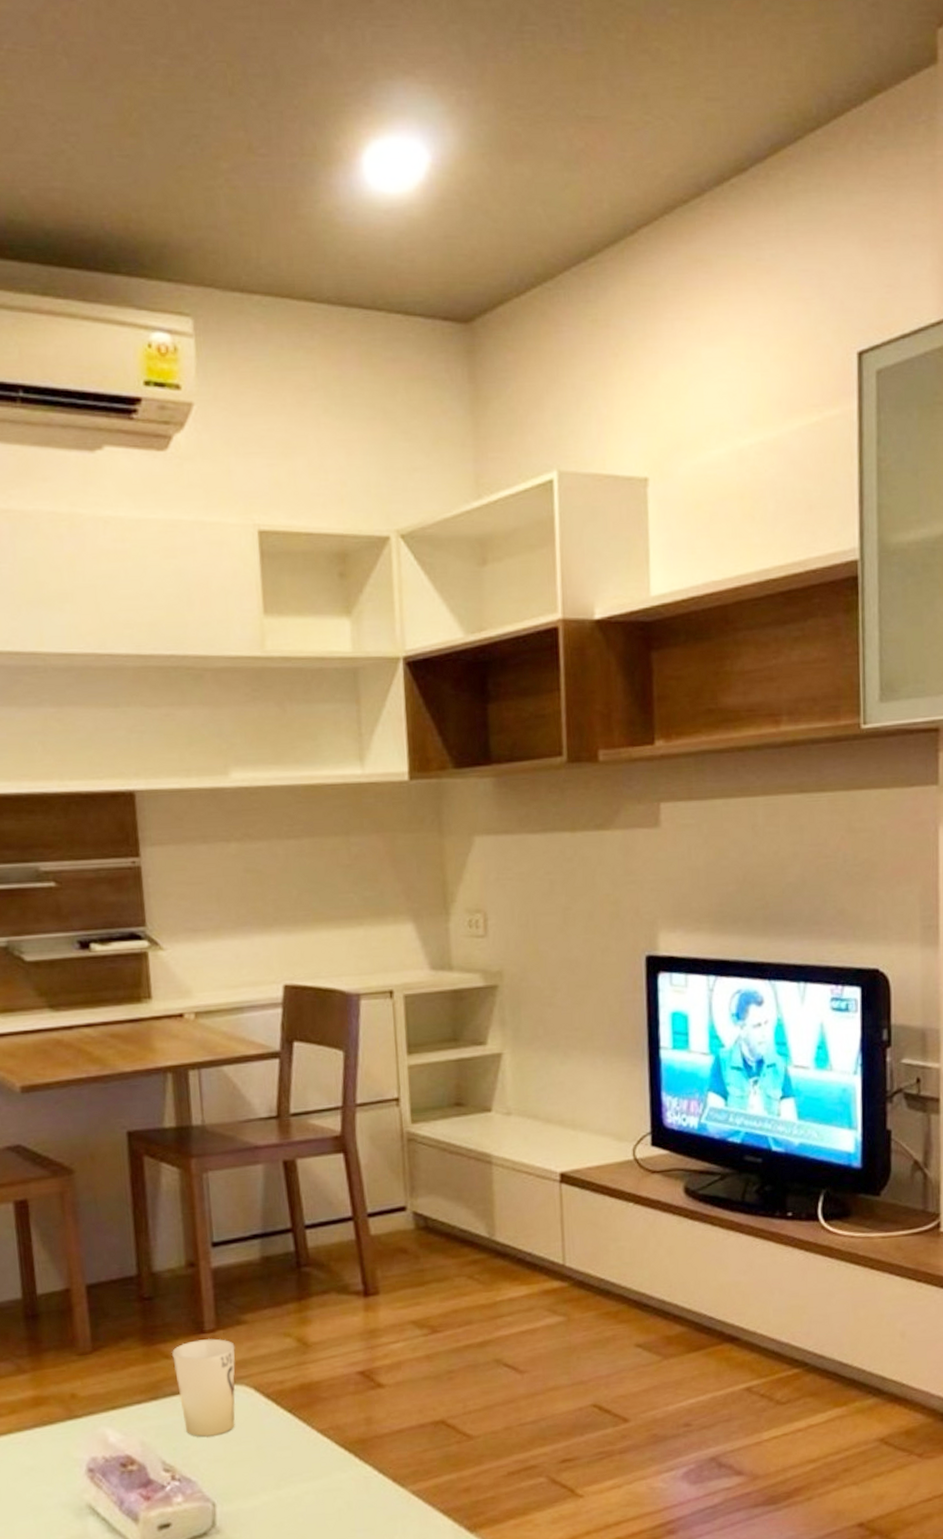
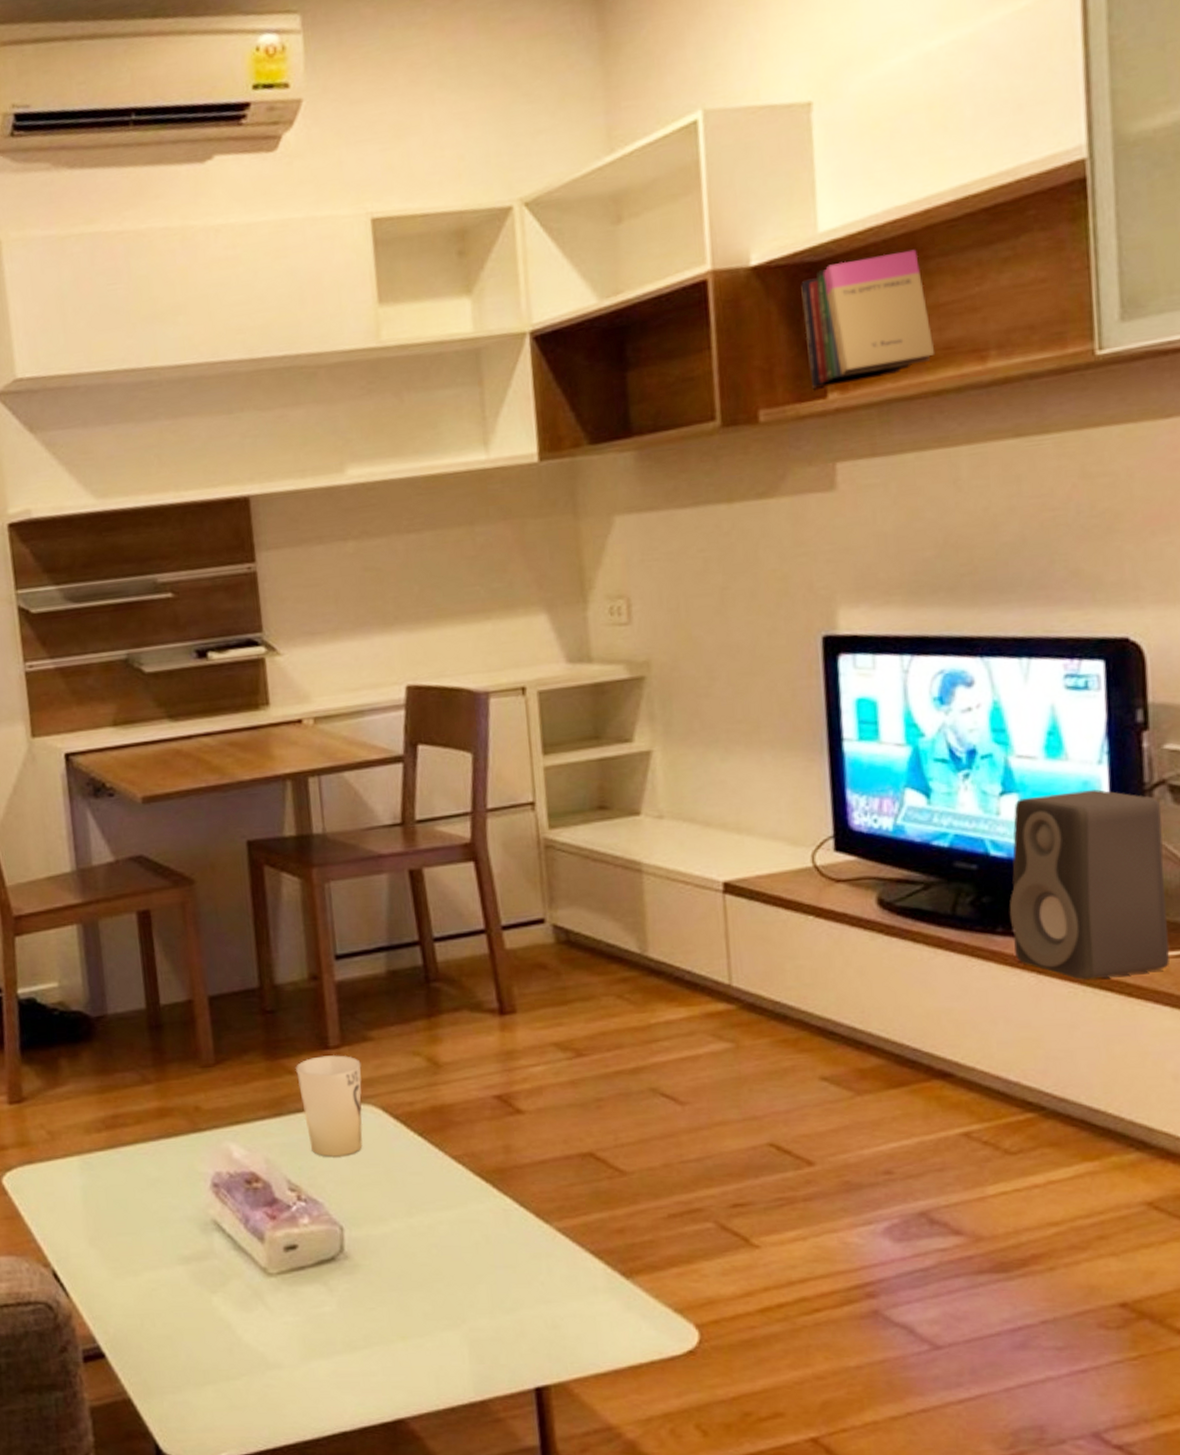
books: none [635,621,741,735] -> present [801,249,936,389]
speaker: none [785,1095,902,1256] -> present [1009,789,1170,980]

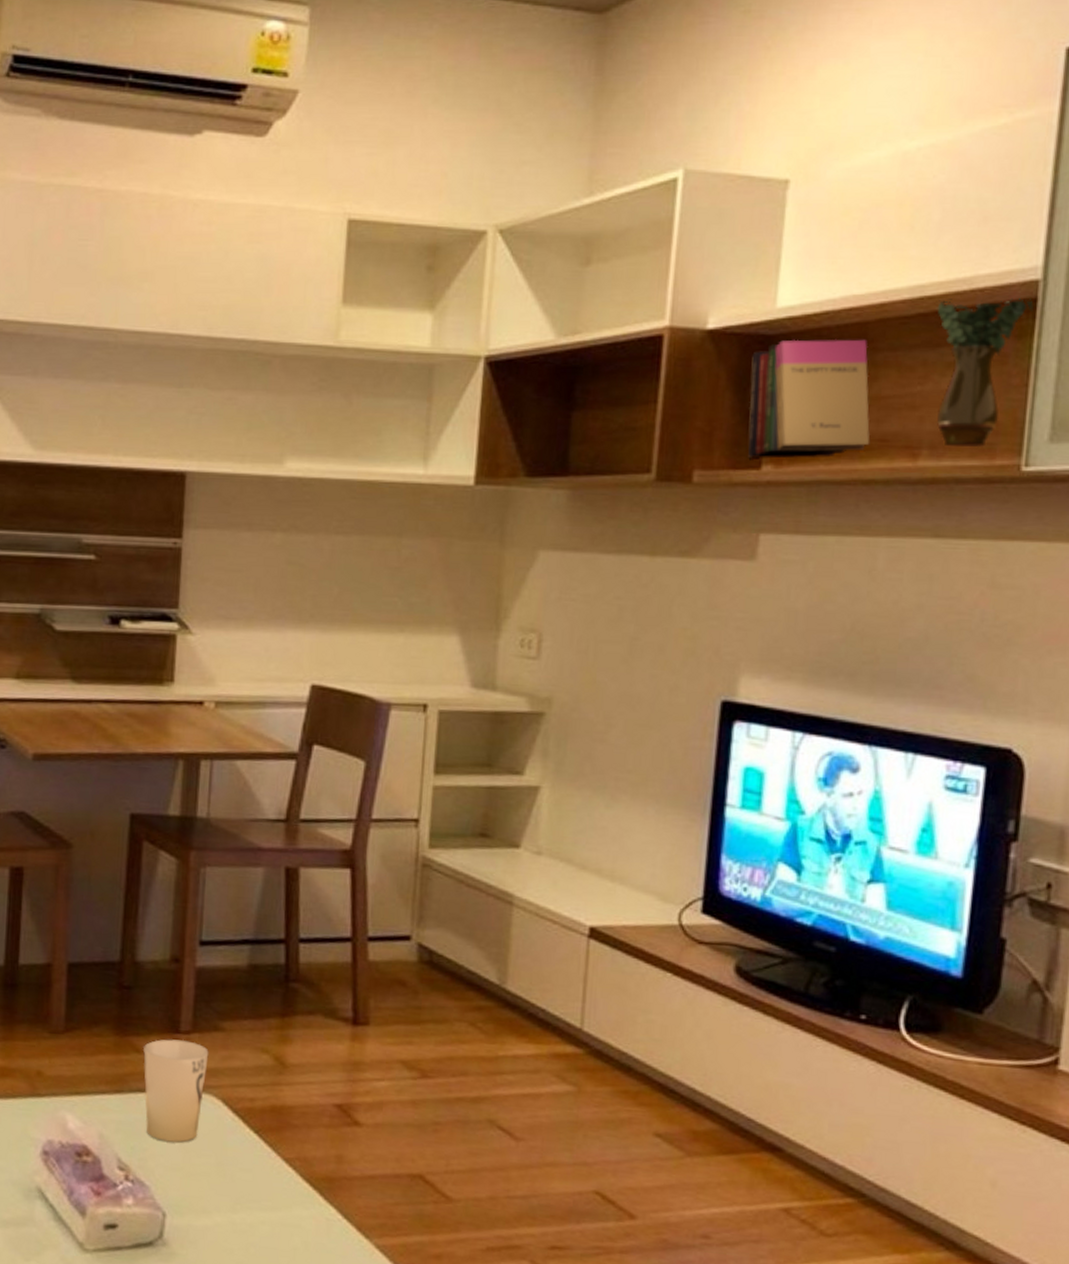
vase: none [983,179,1084,343] -> present [936,298,1034,448]
speaker: present [1009,789,1170,980] -> none [859,889,1019,1077]

